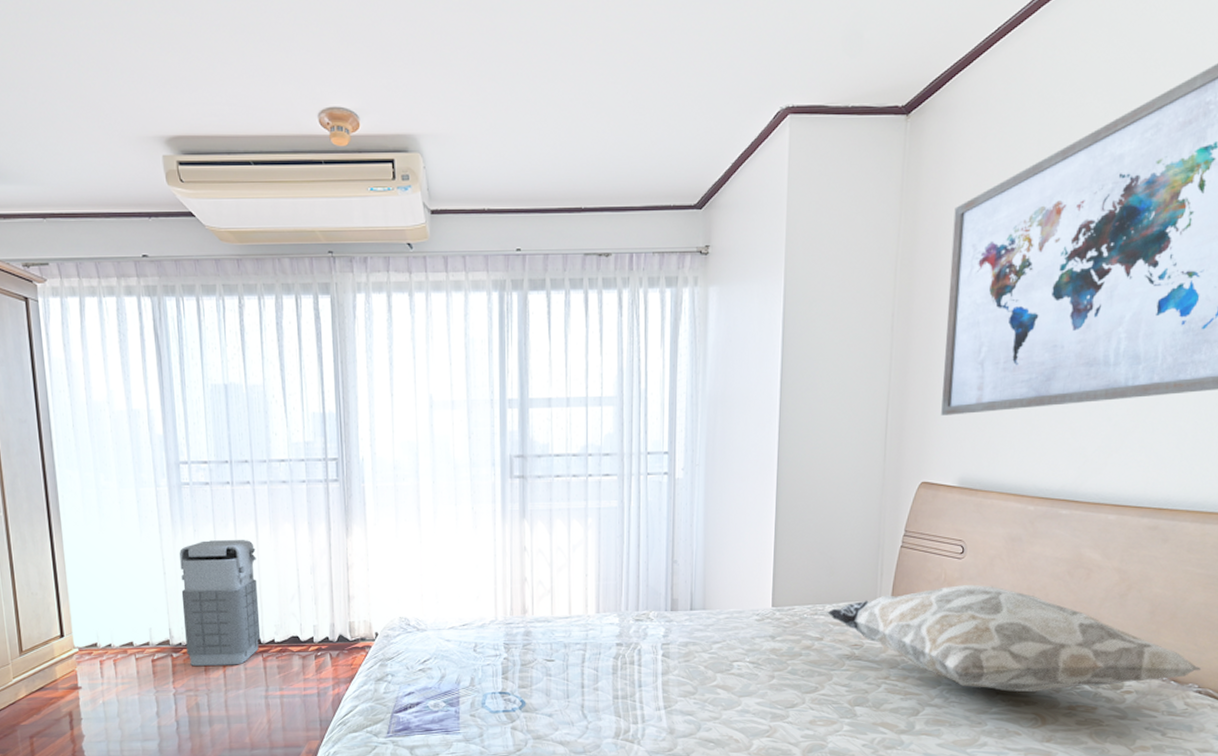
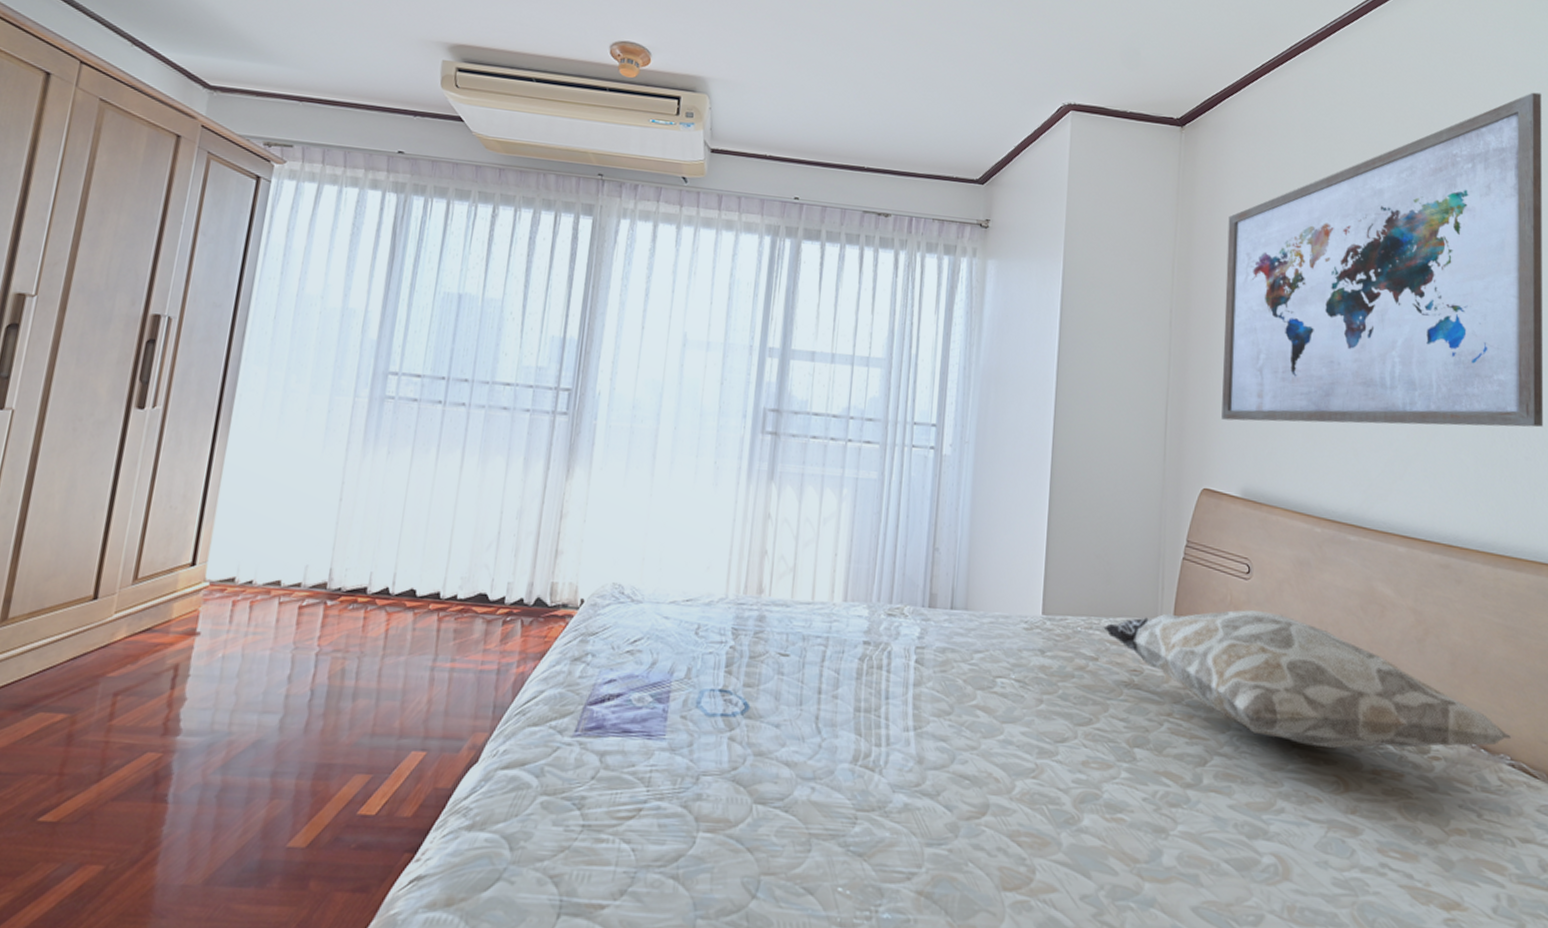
grenade: present [179,540,261,666] -> none [345,465,457,624]

